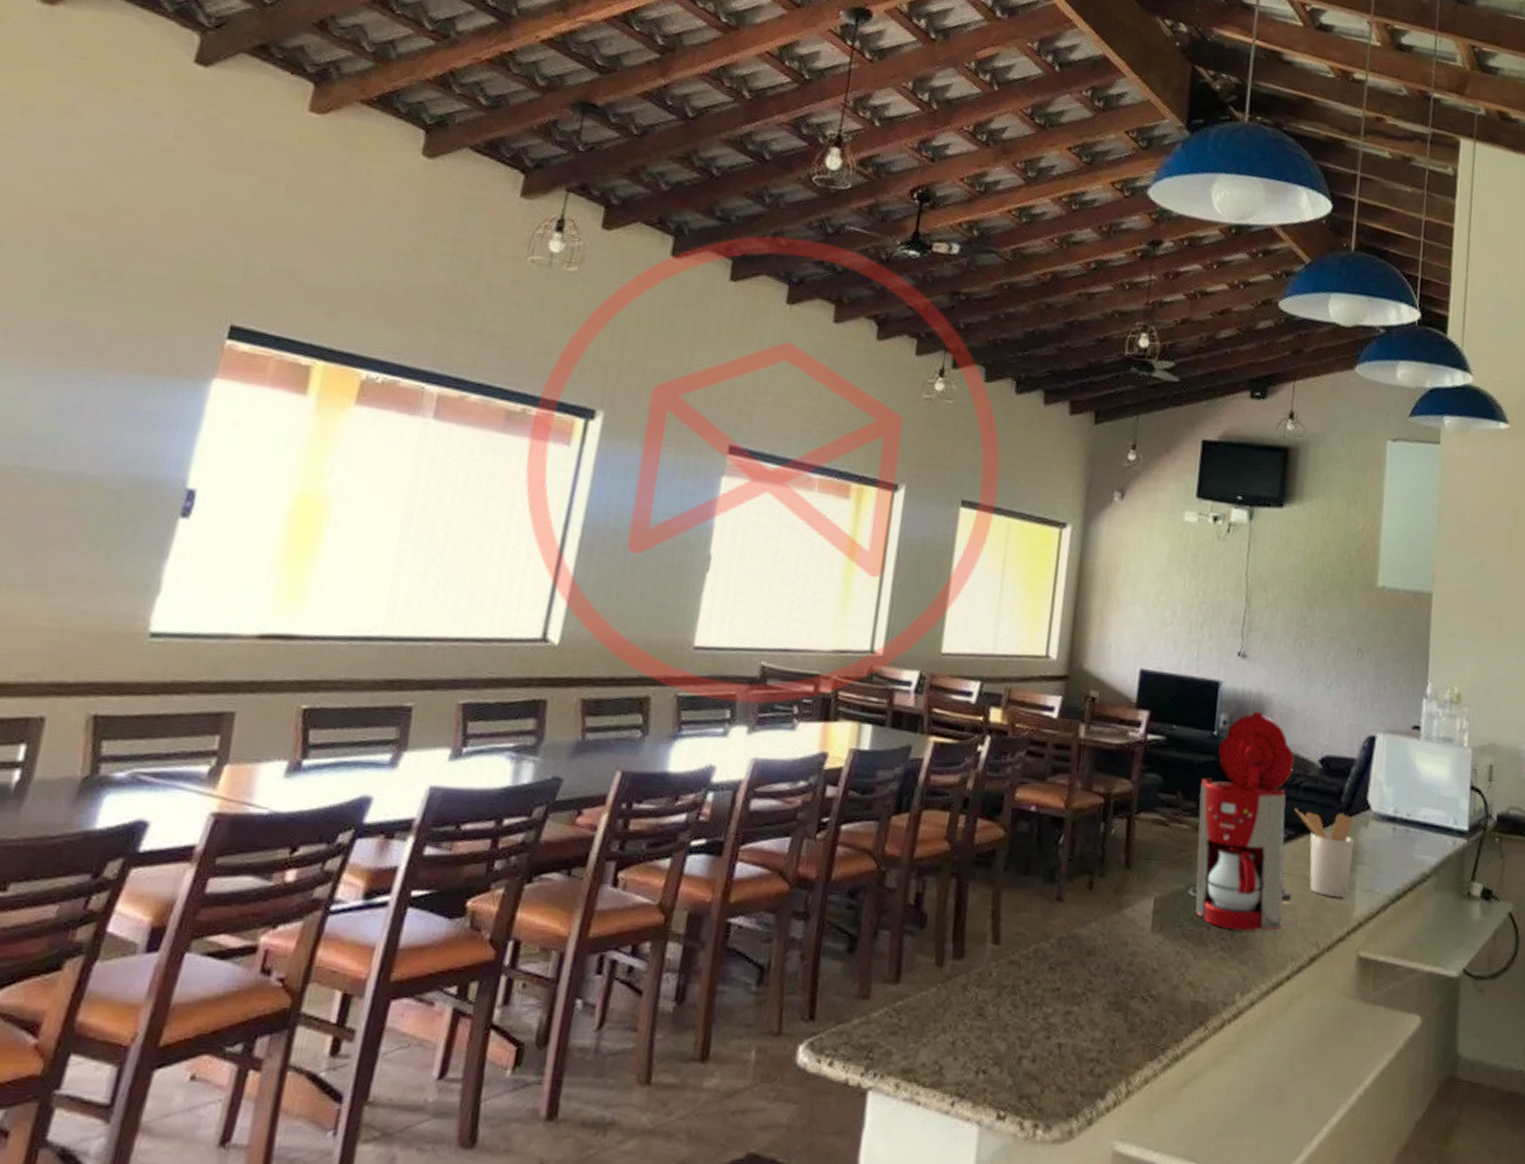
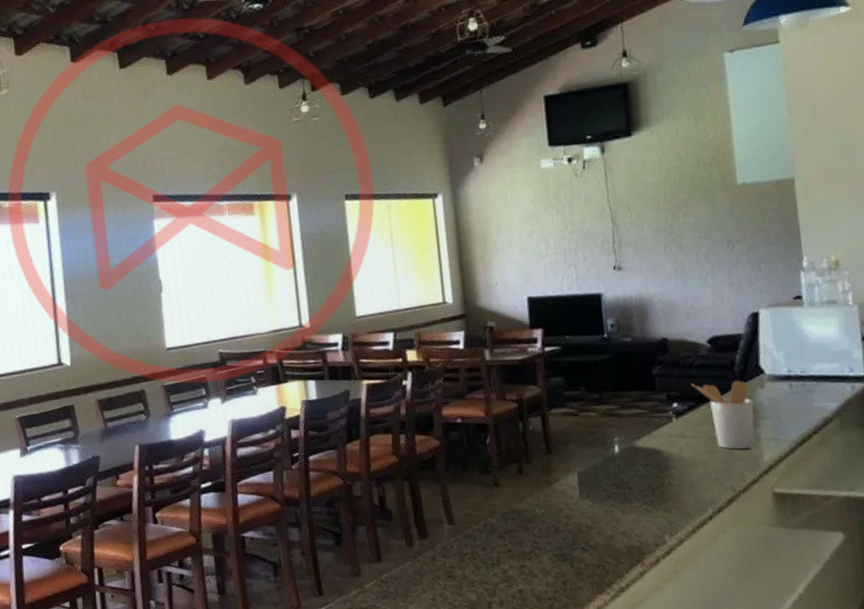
coffee maker: present [1188,711,1294,931] -> none [600,311,702,487]

